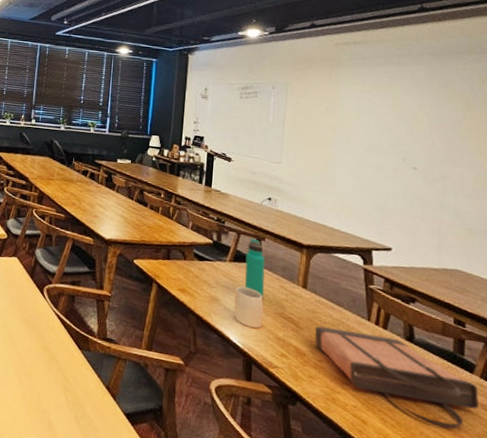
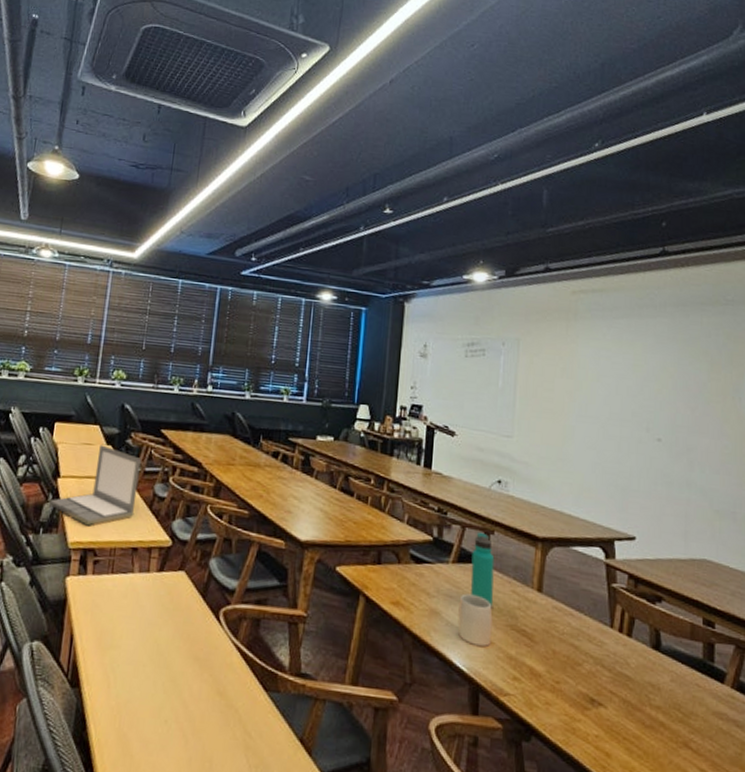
shopping bag: present [314,326,479,430] -> none [551,638,730,754]

